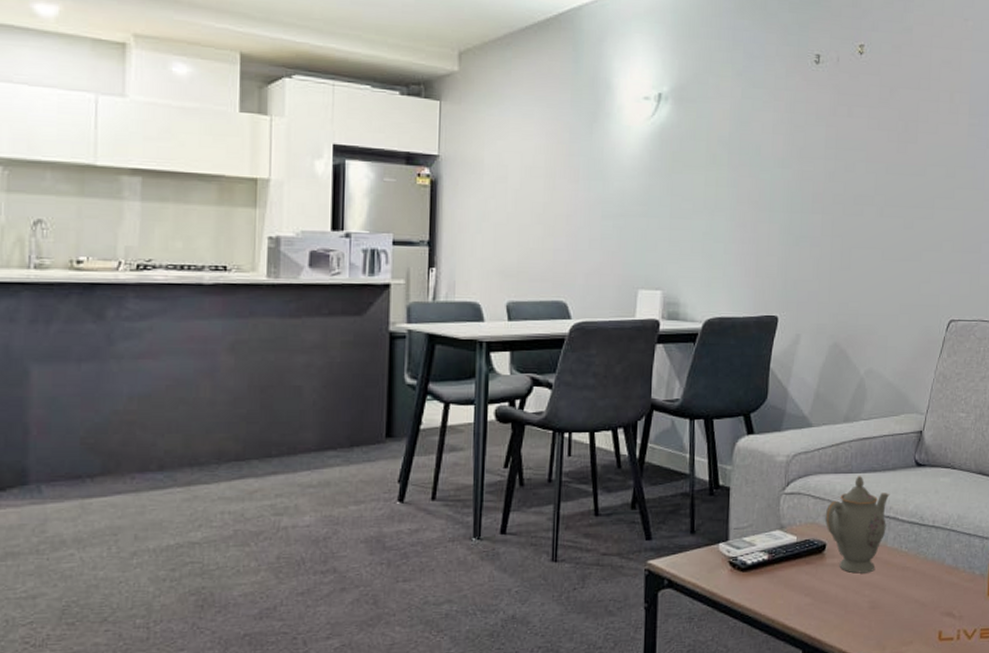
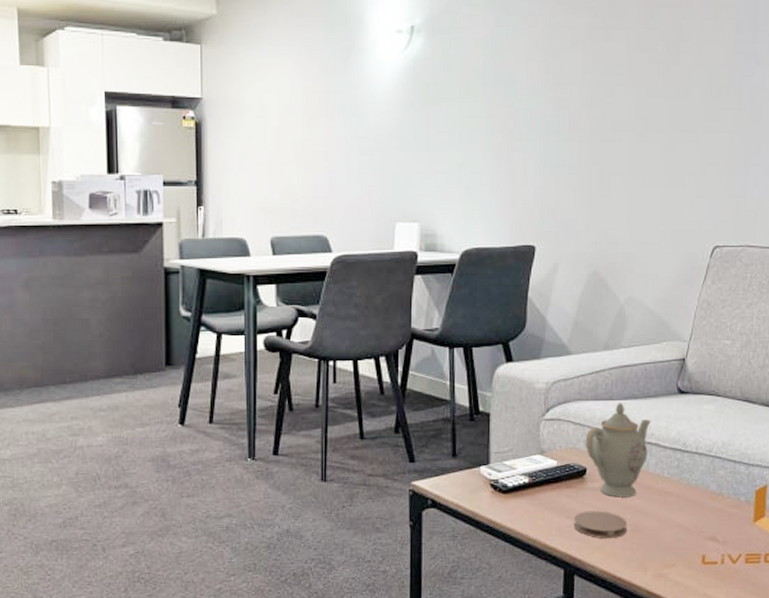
coaster: none [813,587,867,616] -> present [574,511,628,538]

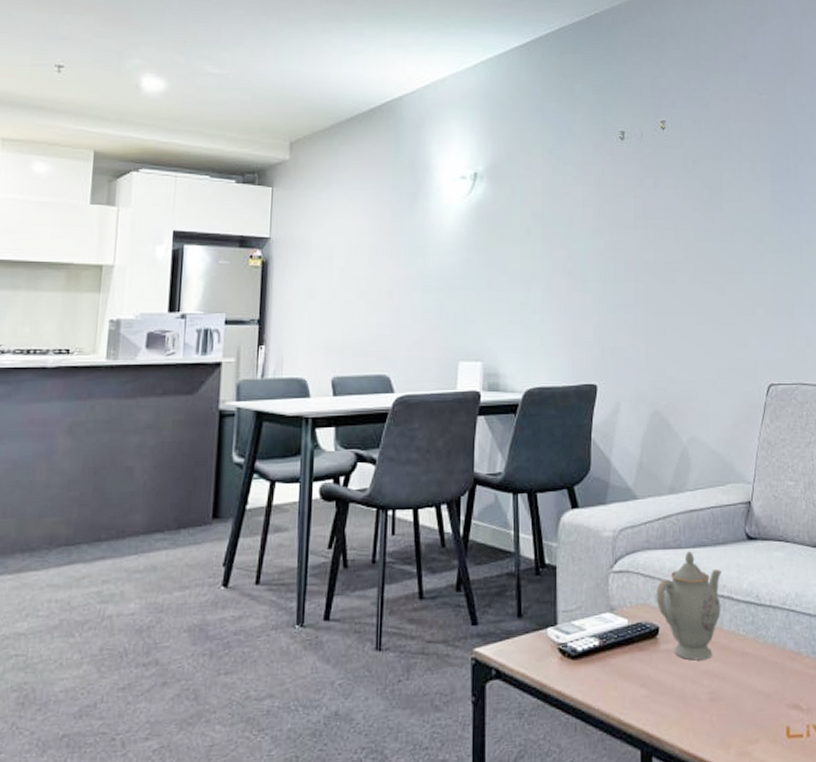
coaster: present [574,511,628,538] -> none [649,677,706,710]

